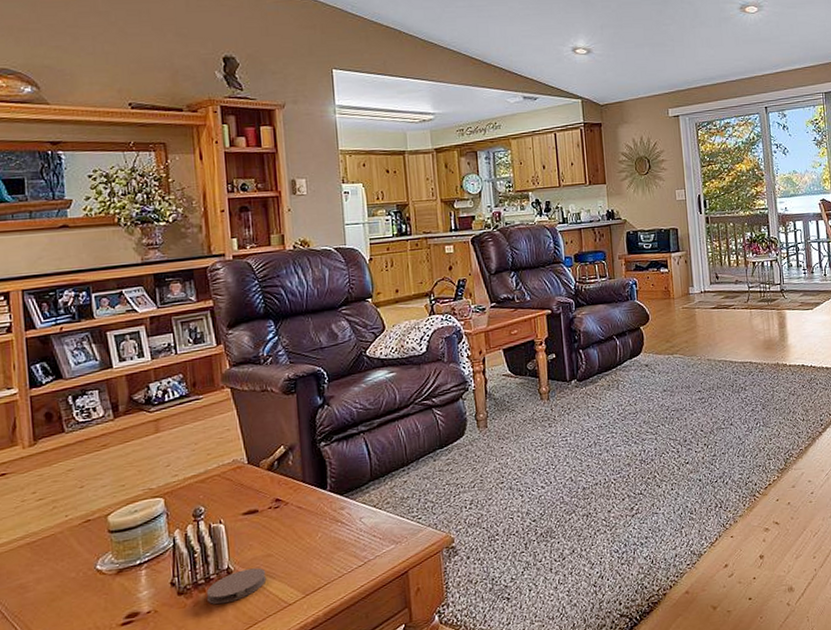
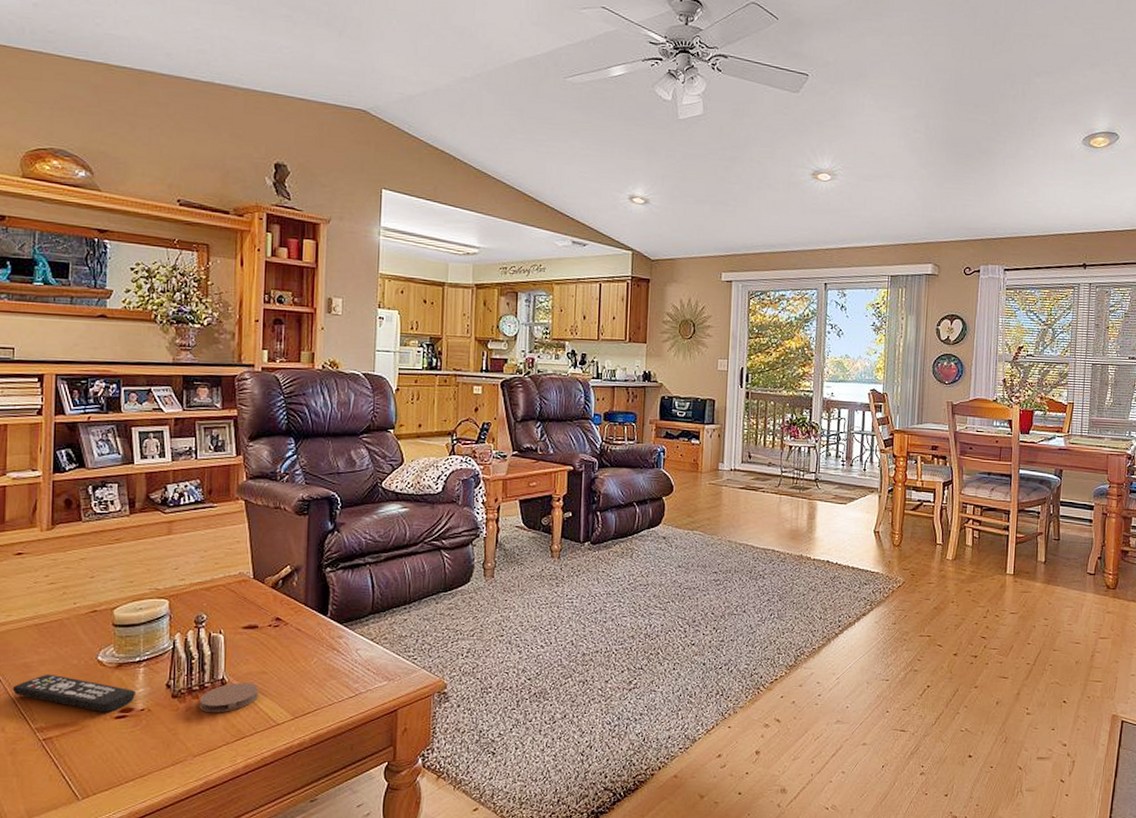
remote control: none [9,591,140,622] -> present [12,674,135,713]

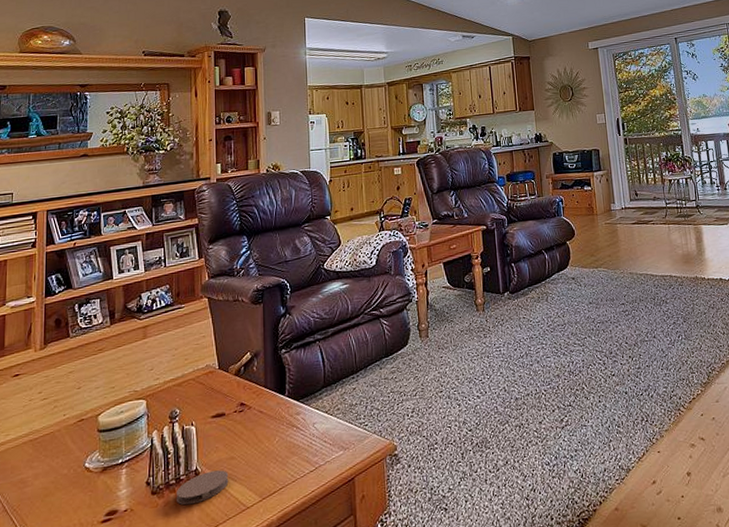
remote control: present [12,674,135,713] -> none [10,486,119,519]

